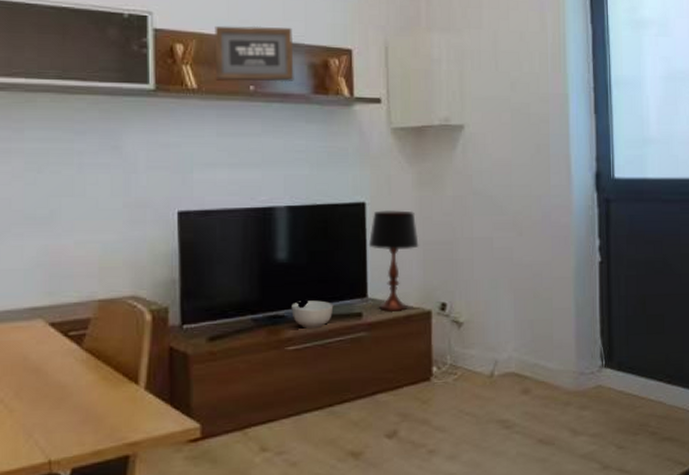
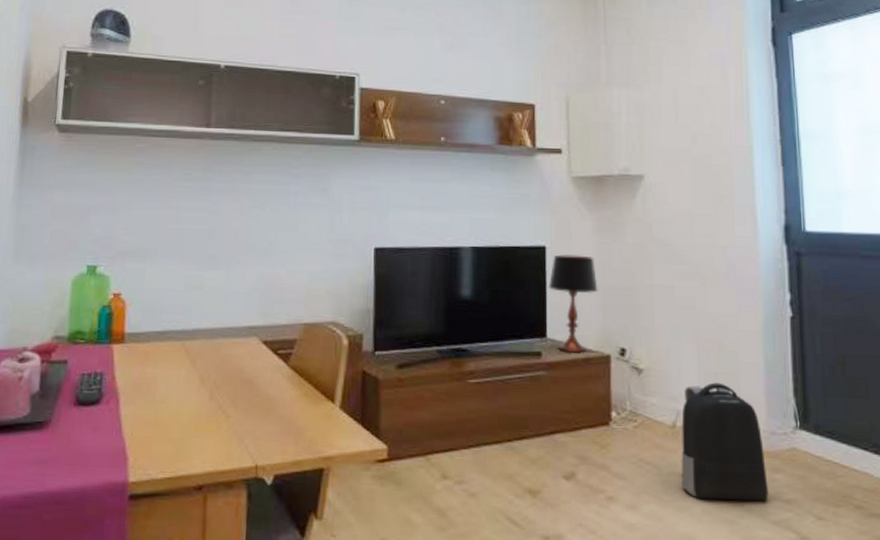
picture frame: present [215,25,294,82] -> none [410,84,481,134]
bowl: present [291,300,334,330] -> none [474,336,514,365]
backpack: none [497,330,576,443] -> present [680,382,768,501]

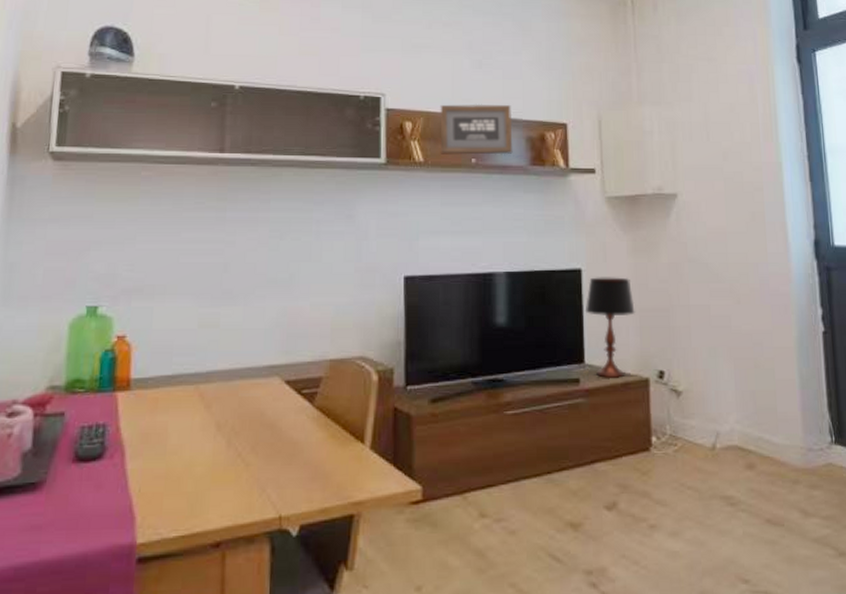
picture frame: none [410,84,481,134] -> present [440,104,513,155]
backpack: present [680,382,768,501] -> none [721,401,807,521]

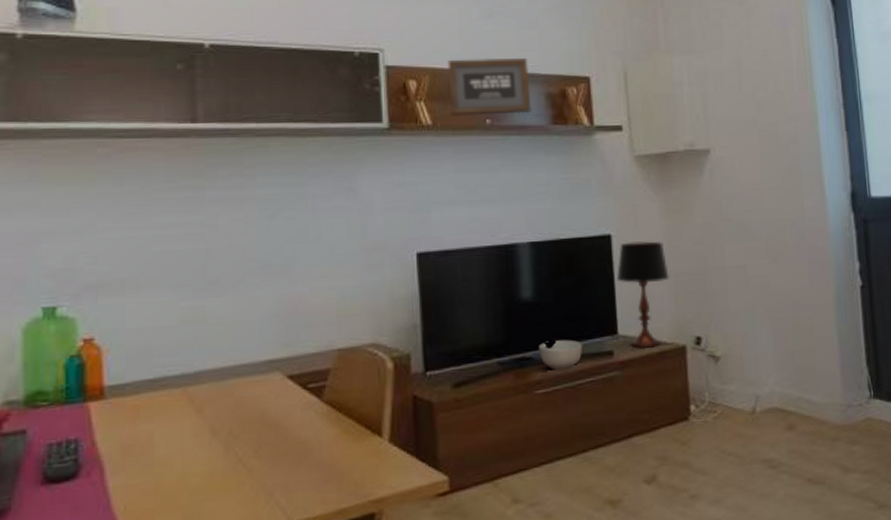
bowl: none [510,365,551,394] -> present [539,339,583,371]

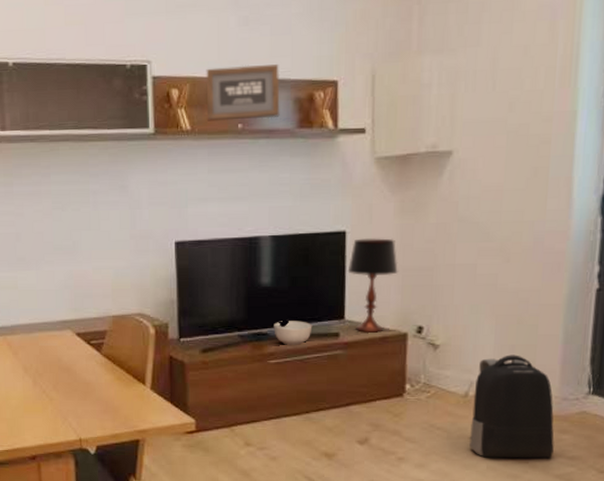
backpack: none [761,361,847,483] -> present [469,354,554,459]

